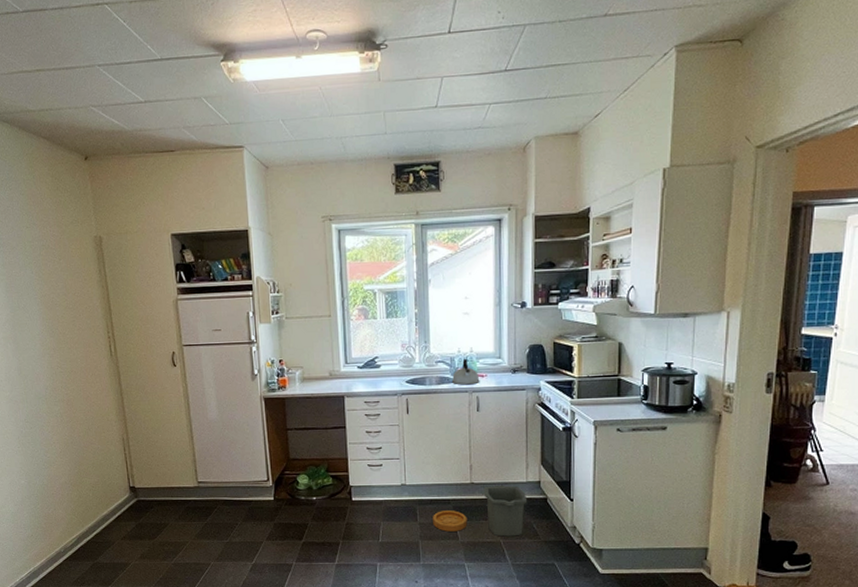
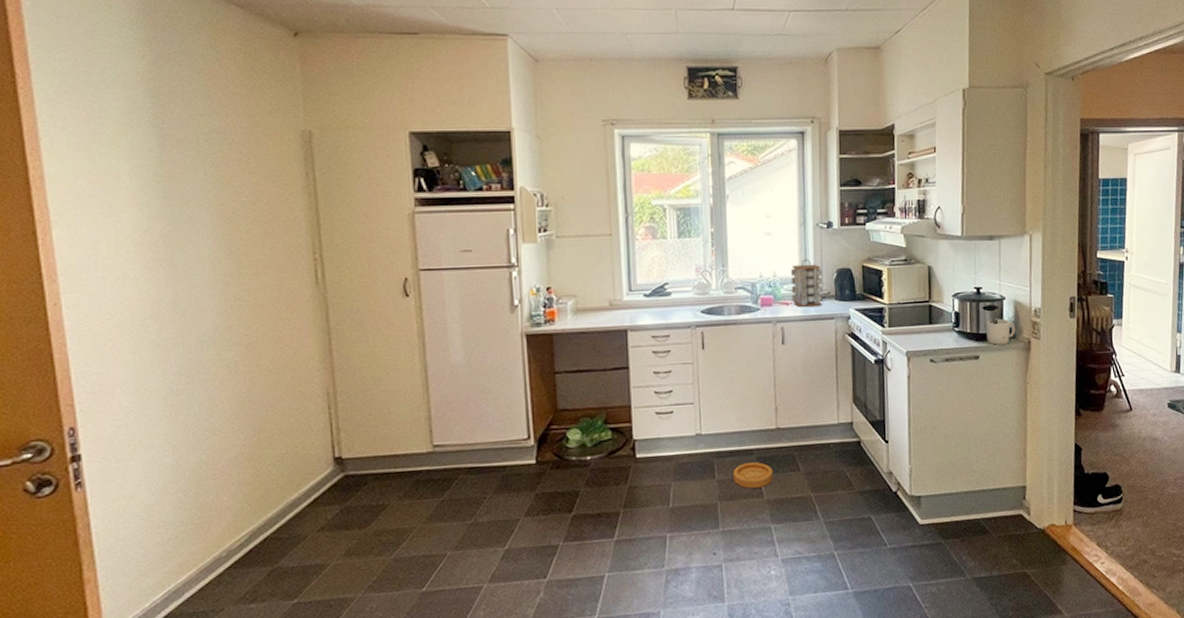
kettle: present [451,358,480,385] -> none [753,283,785,315]
bucket: present [484,484,528,537] -> none [792,428,840,490]
spice rack: none [486,335,515,380] -> present [790,258,823,308]
mug: none [675,392,706,417] -> present [986,318,1015,345]

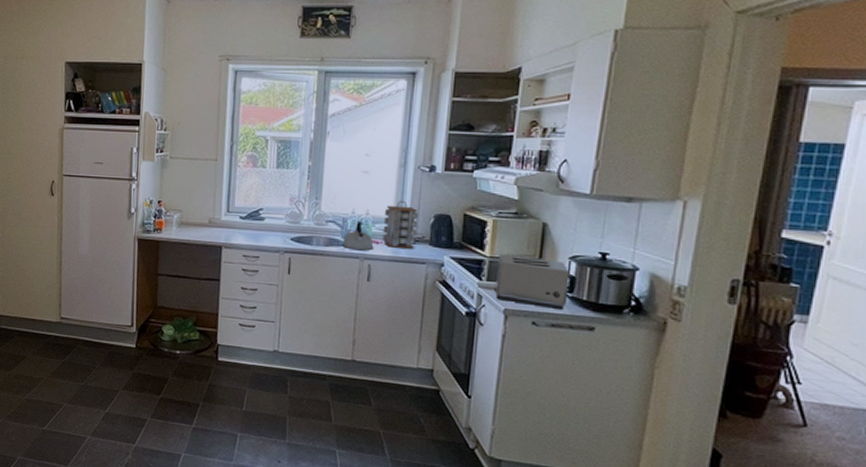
pet bowl: present [733,462,774,489] -> none [304,386,344,413]
kettle: none [753,283,785,315] -> present [341,220,374,251]
toaster: none [895,299,956,345] -> present [494,254,571,309]
mug: present [986,318,1015,345] -> none [607,289,648,321]

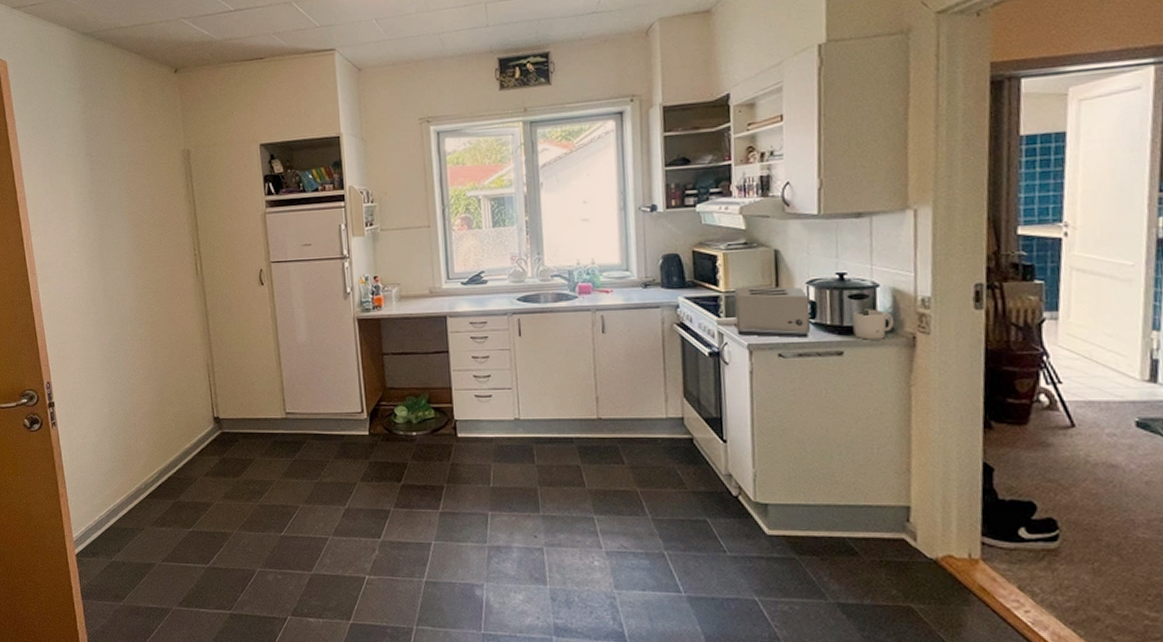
kettle: present [341,220,374,251] -> none [570,271,605,303]
spice rack: present [382,200,418,250] -> none [610,244,647,296]
mug: none [607,289,648,321] -> present [852,309,894,340]

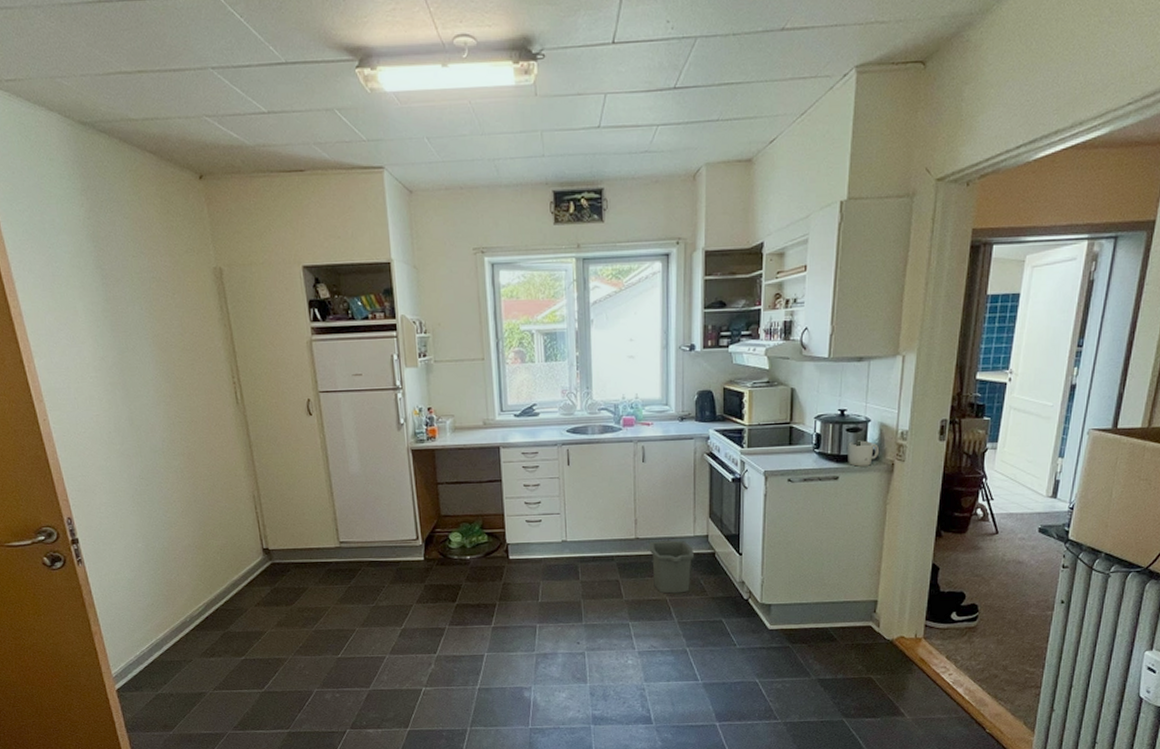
bucket: none [614,421,669,485] -> present [650,539,695,594]
toaster: present [734,287,812,338] -> none [754,421,817,465]

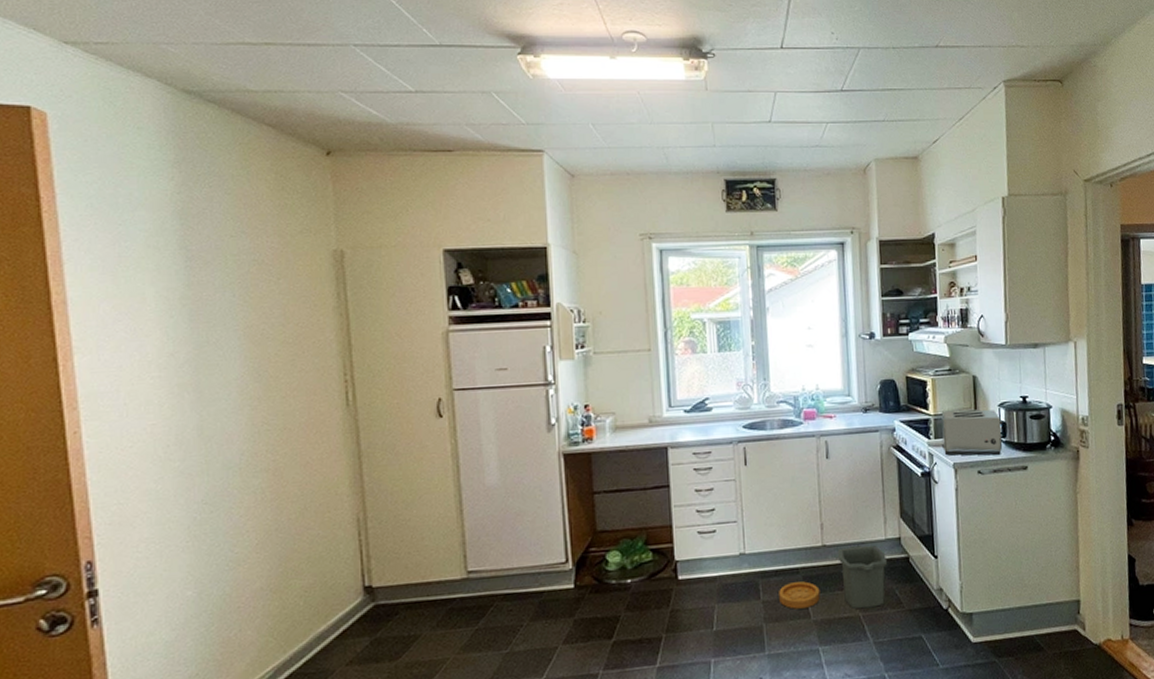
pet bowl: none [595,567,632,590] -> present [779,581,821,610]
toaster: none [754,421,817,465] -> present [941,409,1003,456]
mug: present [848,440,879,467] -> none [1033,427,1063,455]

